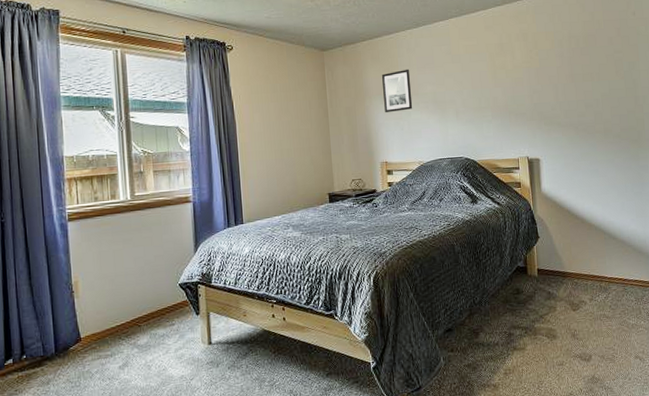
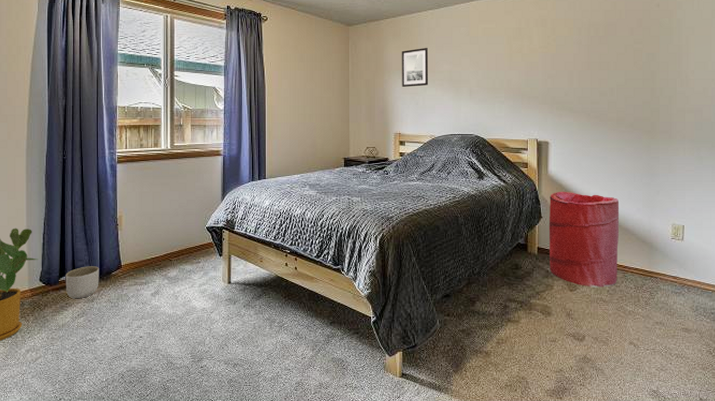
planter: none [12,342,55,384] -> present [65,266,99,299]
laundry hamper: none [545,208,618,305] -> present [548,191,620,288]

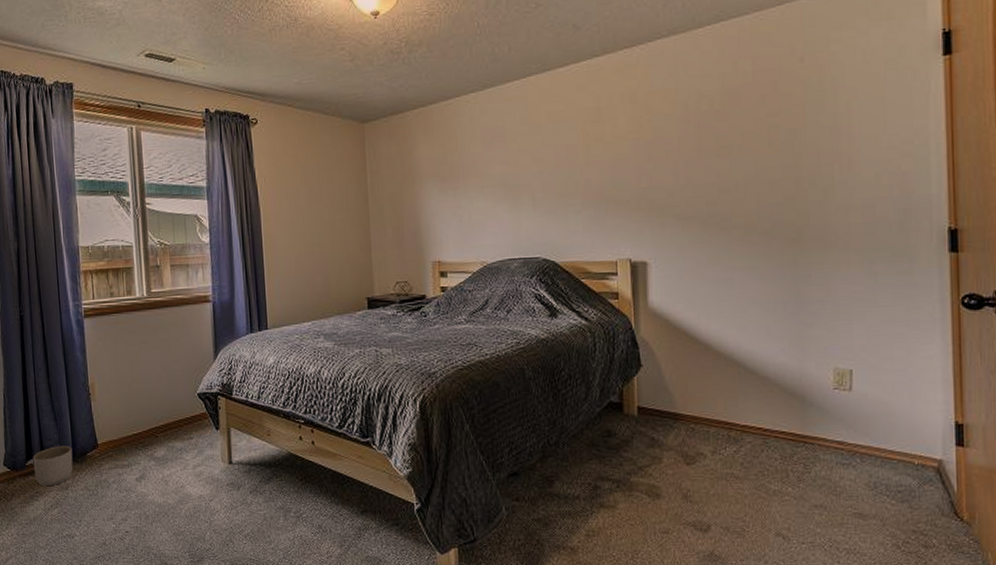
wall art: present [402,47,429,87] -> none [437,143,475,199]
laundry hamper: present [548,191,620,288] -> none [652,328,755,459]

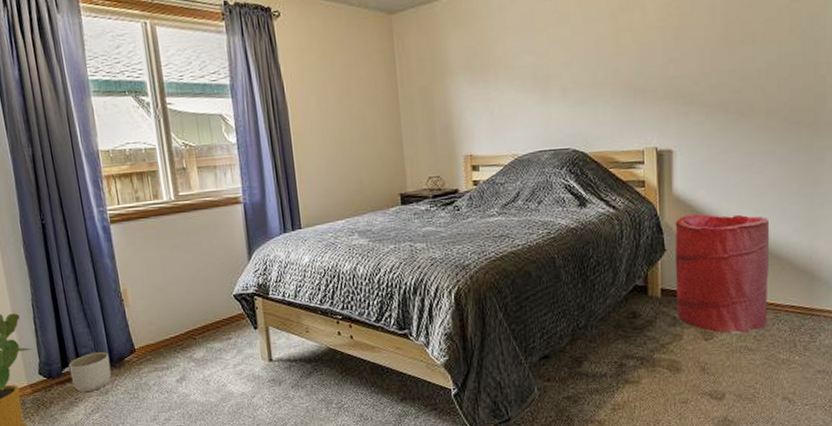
laundry hamper: none [652,328,755,459] -> present [675,214,770,334]

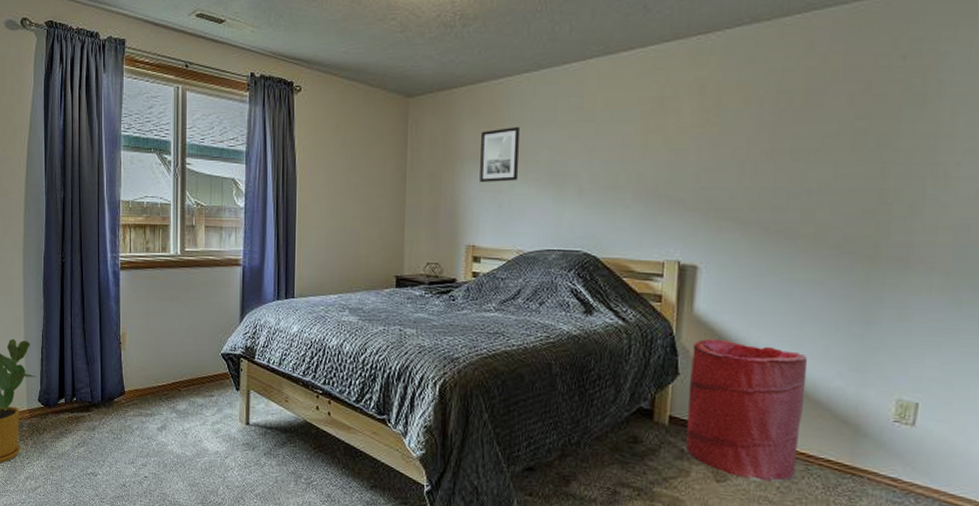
planter: present [69,352,111,393] -> none [65,389,101,426]
wall art: none [466,34,506,92] -> present [480,126,520,182]

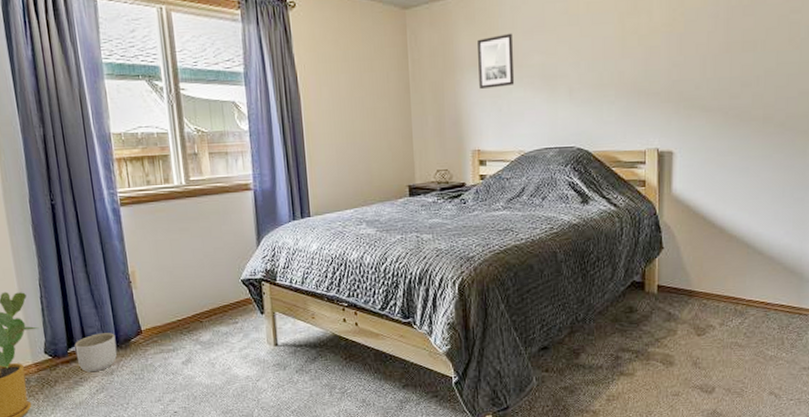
planter: none [65,389,101,426] -> present [74,333,117,373]
laundry hamper: present [686,338,808,483] -> none [671,214,763,331]

